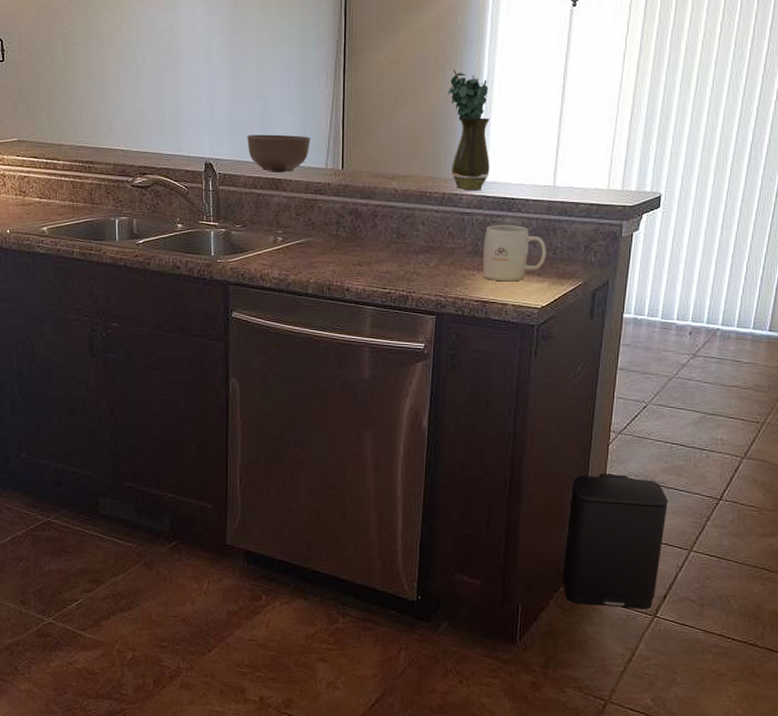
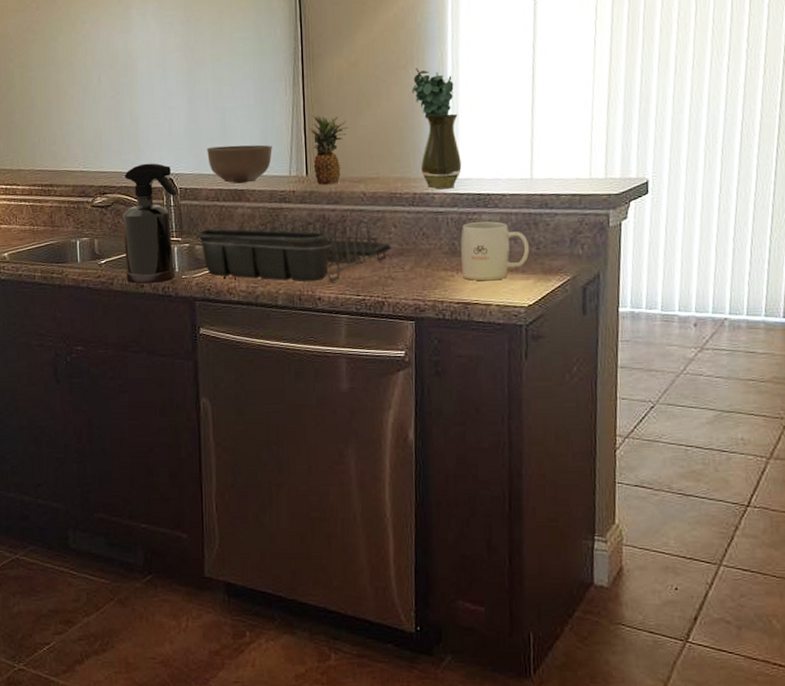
spray bottle: none [161,146,216,266] -> present [122,163,177,285]
dish rack: none [233,209,420,275] -> present [196,218,393,282]
fruit: none [347,109,386,180] -> present [309,115,349,186]
pedal bin: present [561,474,669,609] -> none [575,482,690,634]

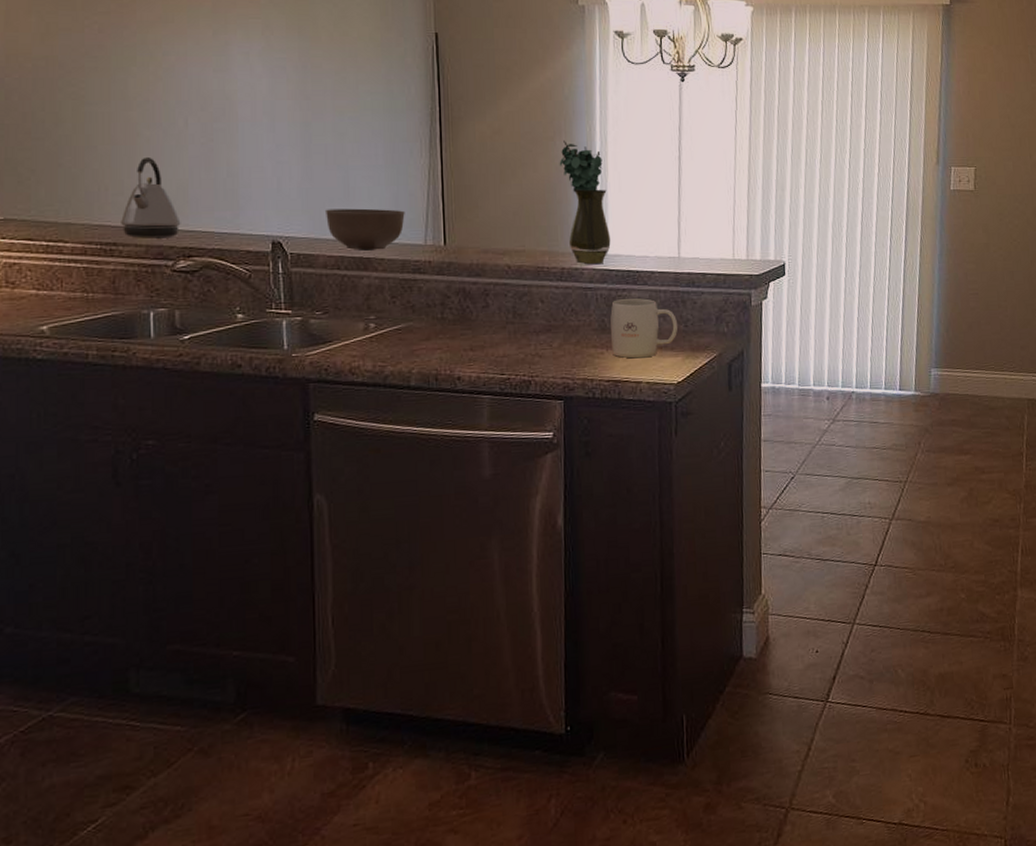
kettle: none [55,111,97,180] -> present [121,156,181,239]
spray bottle: present [122,163,177,285] -> none [214,223,287,365]
dish rack: present [196,218,393,282] -> none [311,290,540,361]
fruit: present [309,115,349,186] -> none [448,181,492,257]

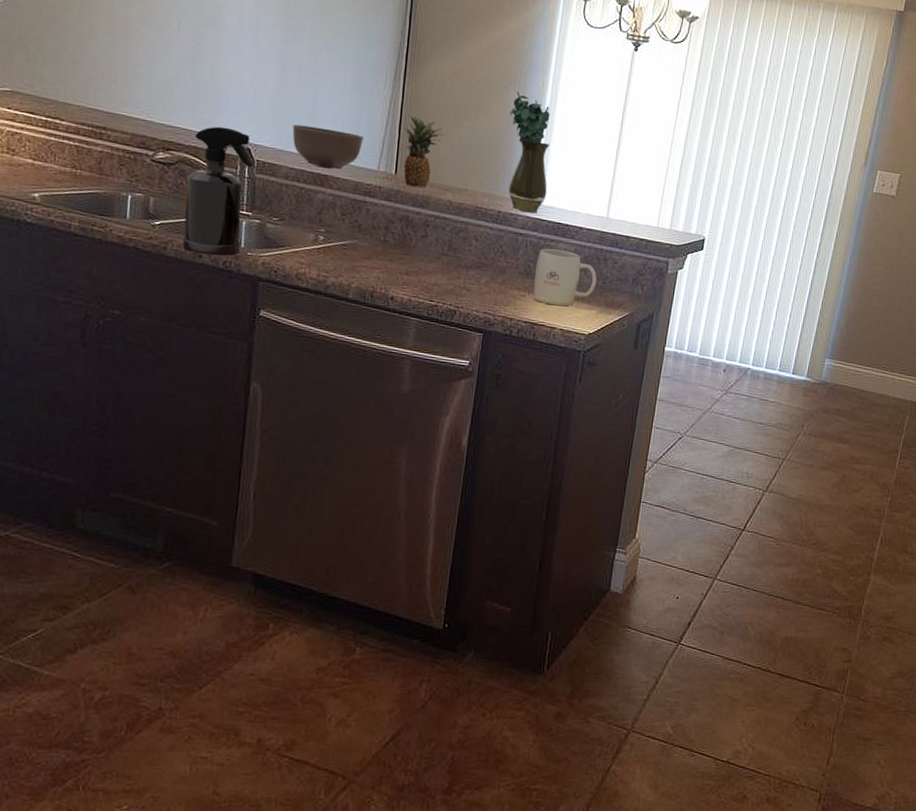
kettle: present [121,156,181,239] -> none [112,51,164,130]
spray bottle: none [214,223,287,365] -> present [182,126,254,257]
fruit: none [448,181,492,257] -> present [403,114,445,189]

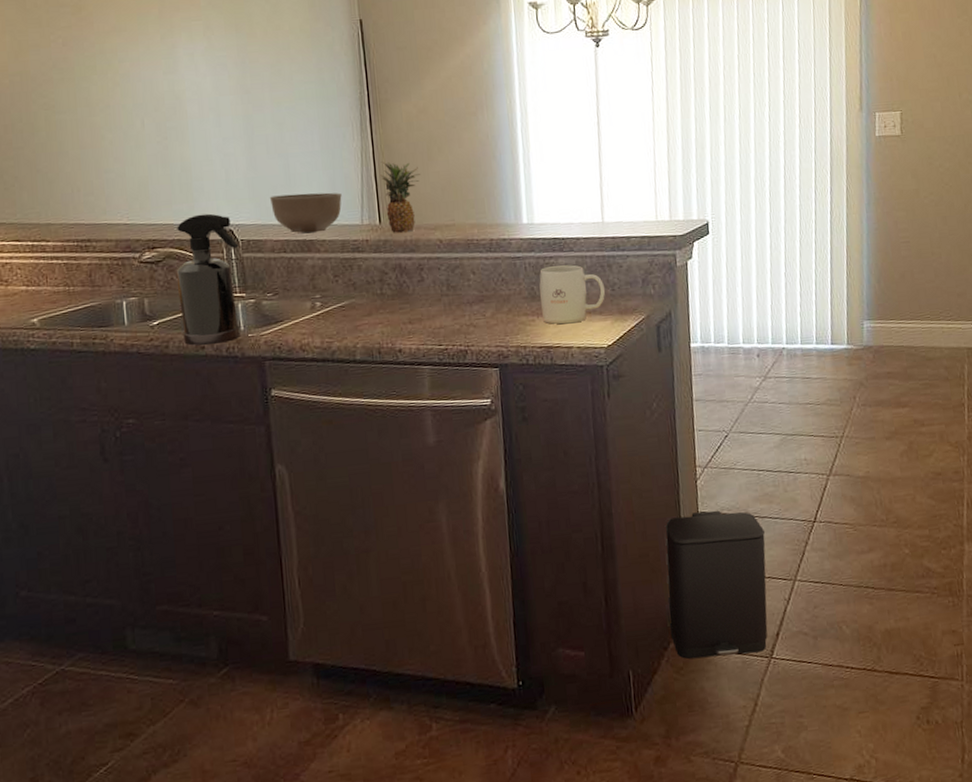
vase: present [508,91,550,213] -> none [482,114,536,234]
pedal bin: none [592,501,698,637] -> present [664,510,768,659]

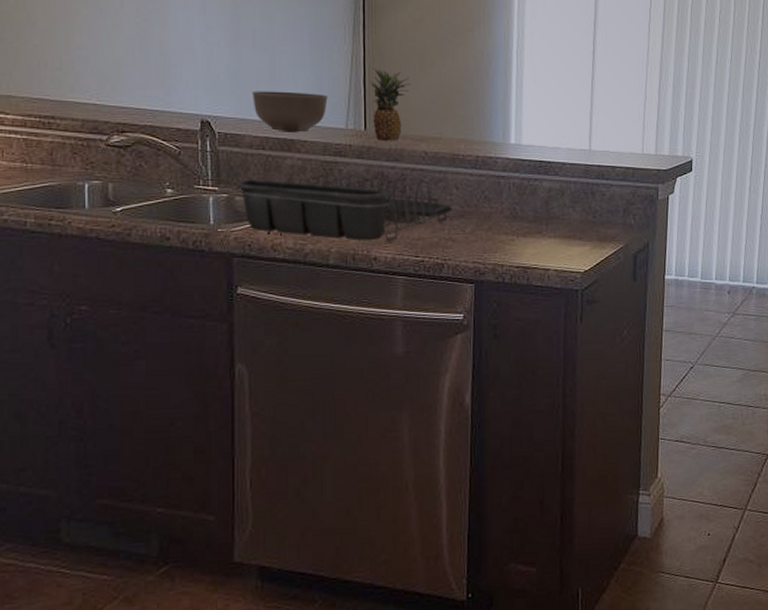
spray bottle: present [176,213,240,347] -> none [145,102,215,237]
dish rack: none [262,267,472,335] -> present [237,172,454,242]
mug: present [539,264,606,325] -> none [521,189,587,246]
pedal bin: present [664,510,768,659] -> none [621,438,721,580]

